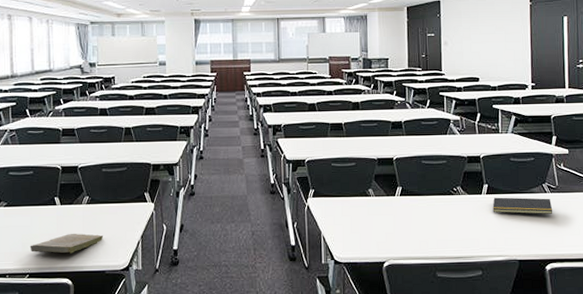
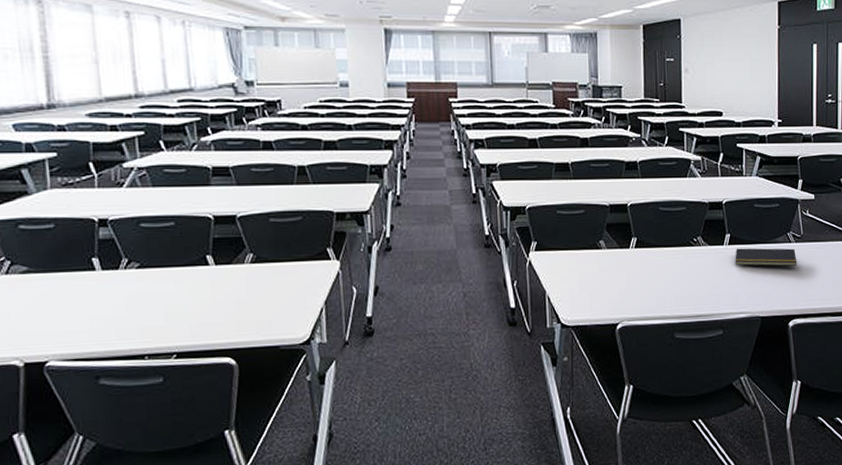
book: present [30,234,104,254] -> none [175,300,275,327]

